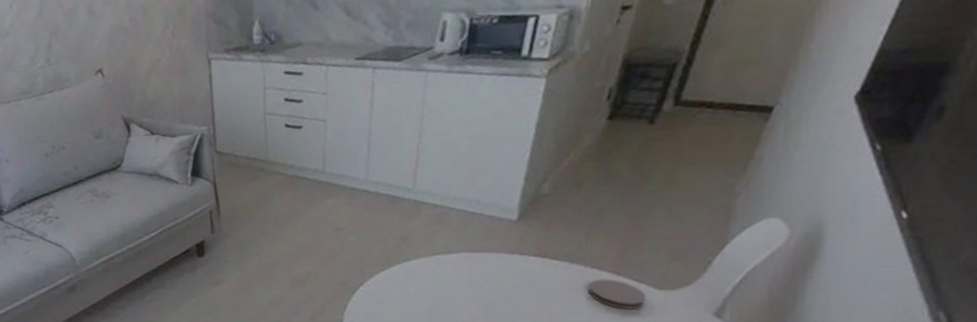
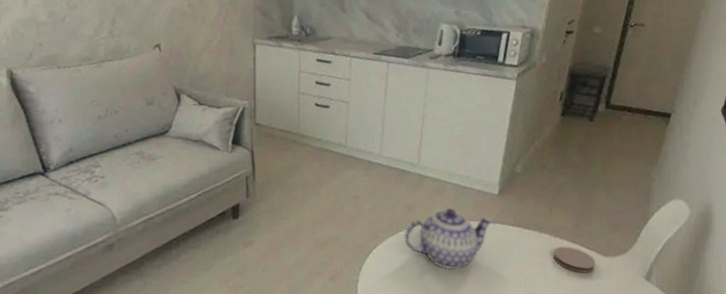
teapot: none [397,239,510,308] -> present [404,209,494,270]

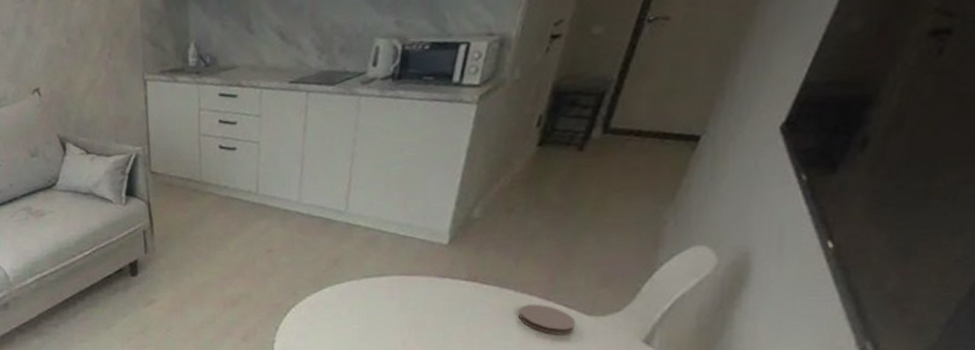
teapot: present [404,209,494,270] -> none [329,262,441,331]

